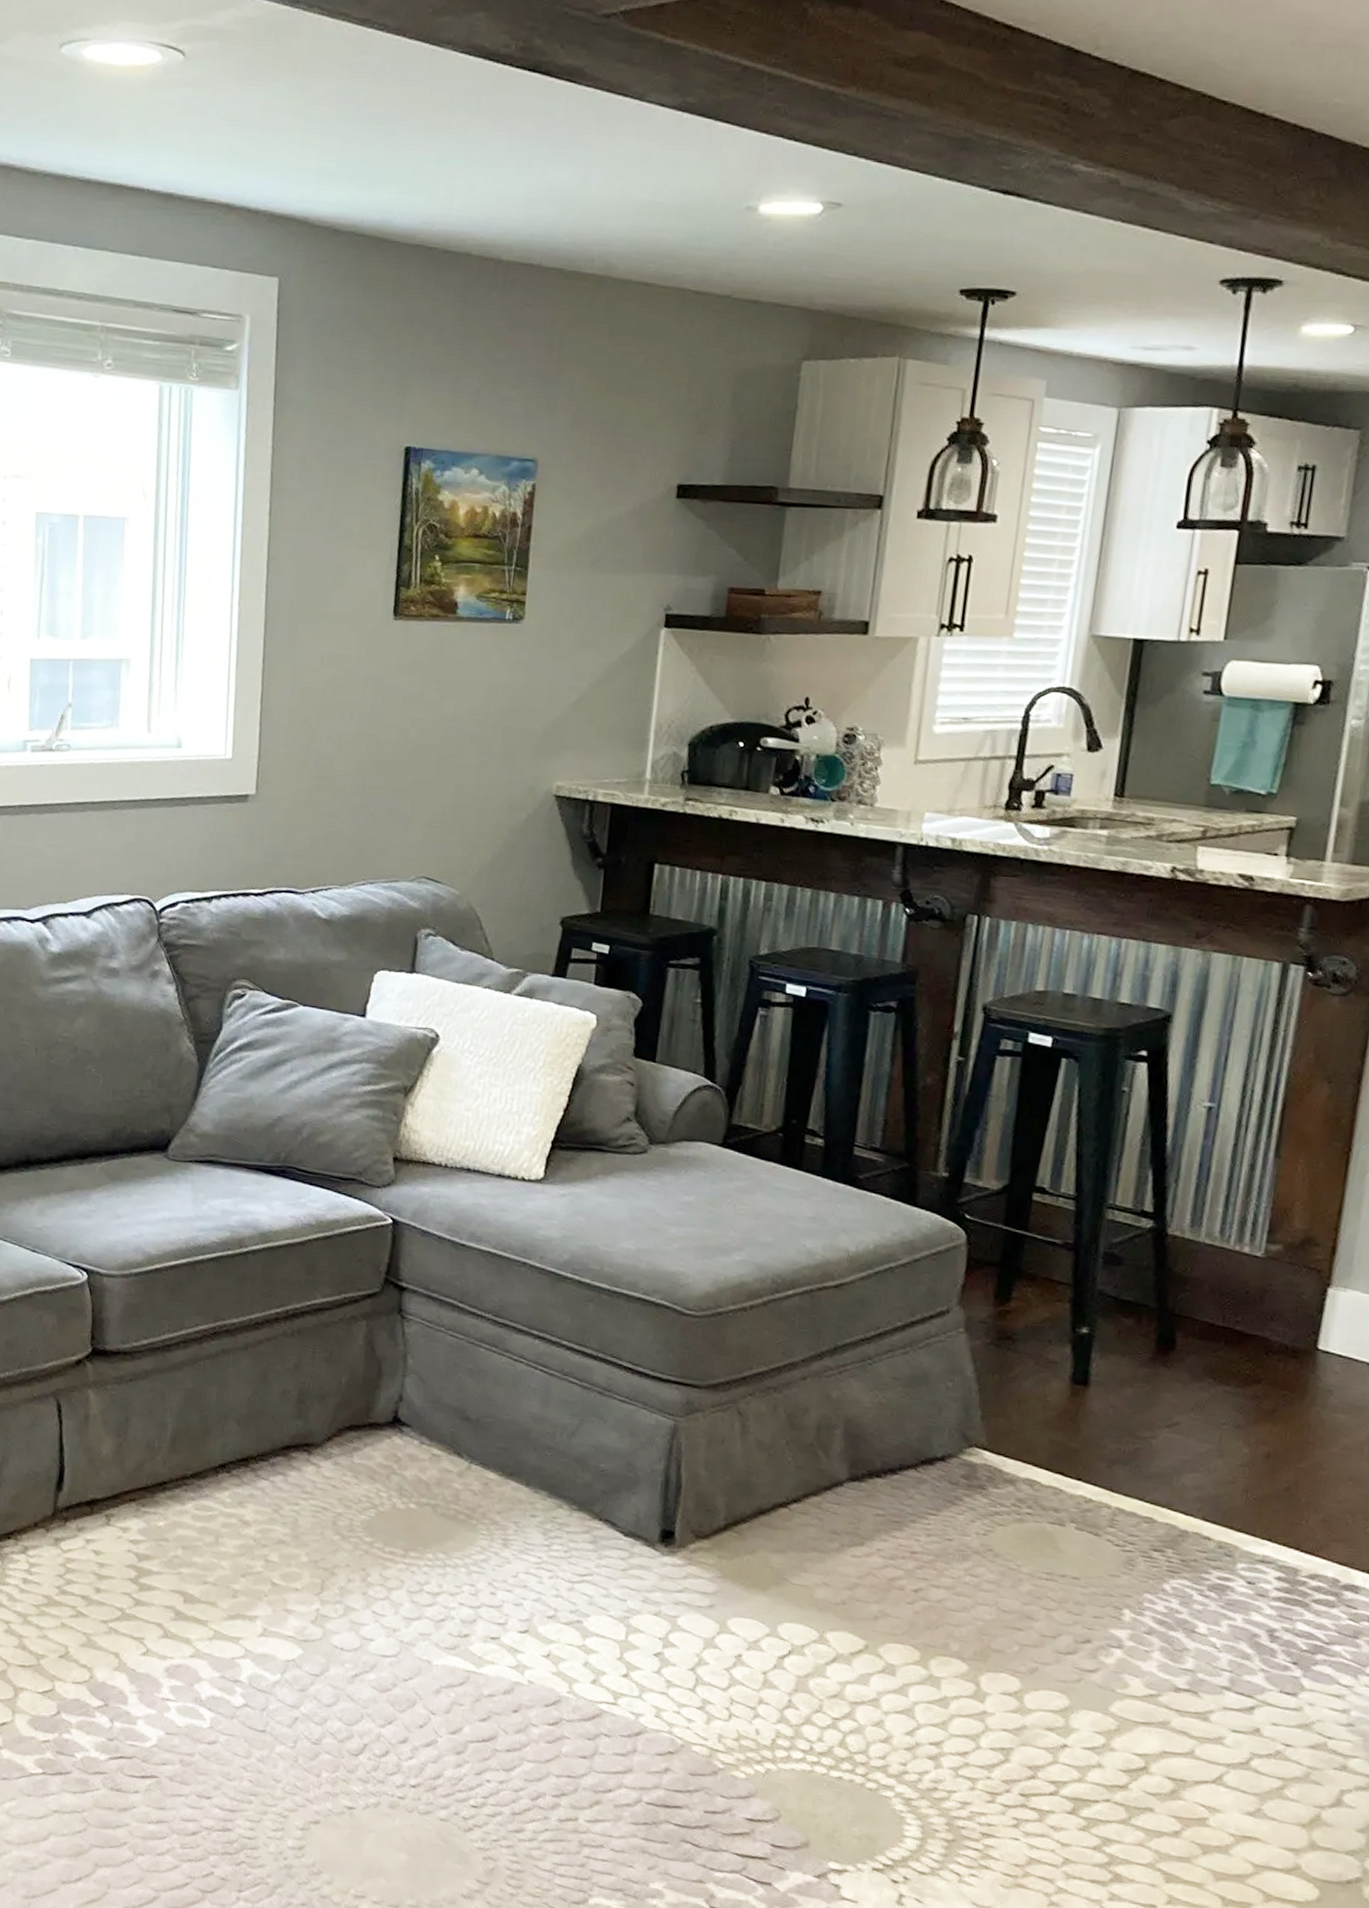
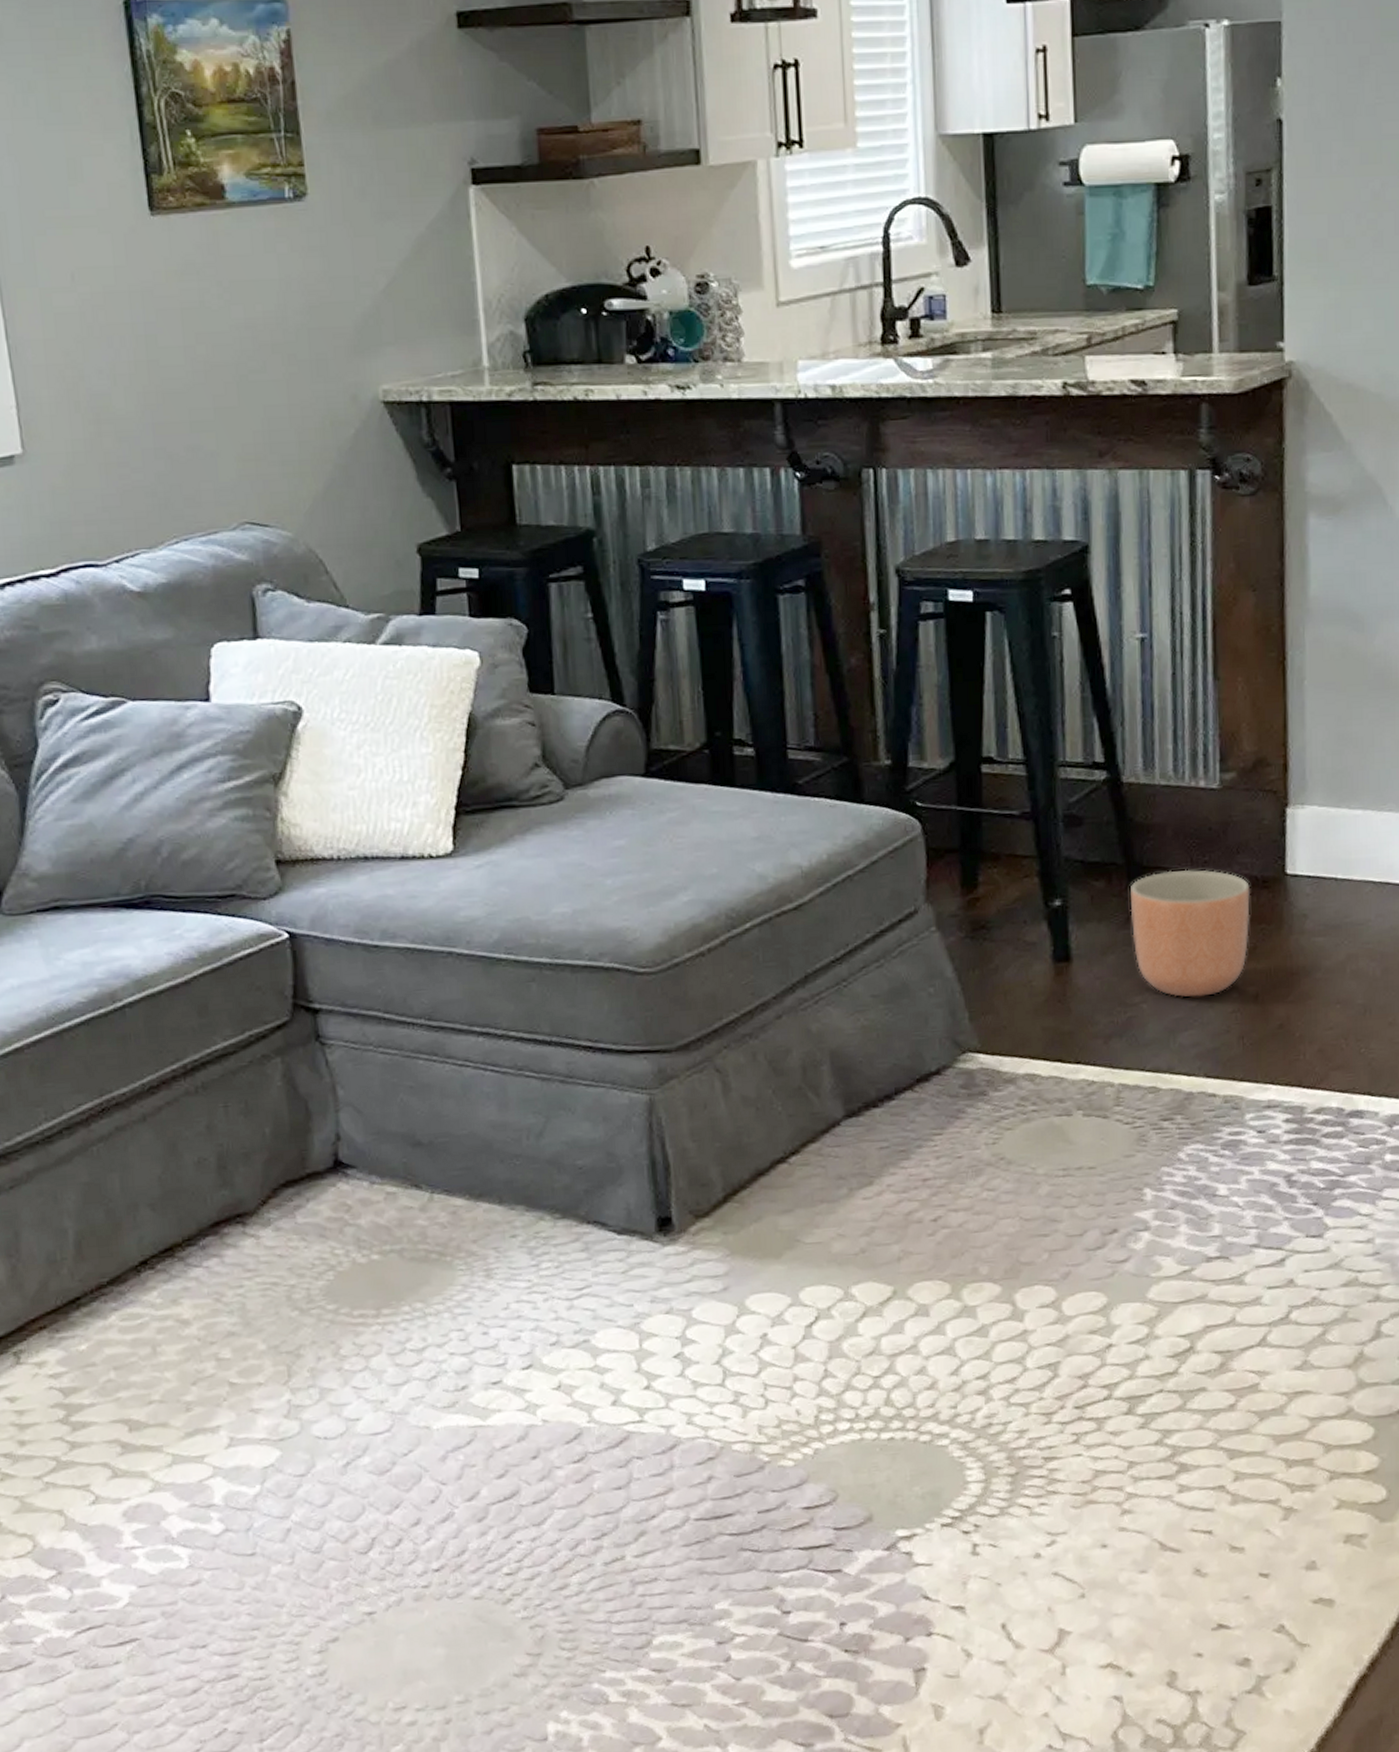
planter: none [1152,1322,1279,1446] -> present [1130,869,1250,998]

